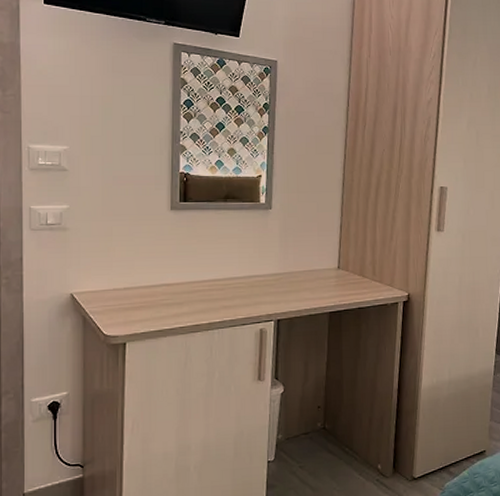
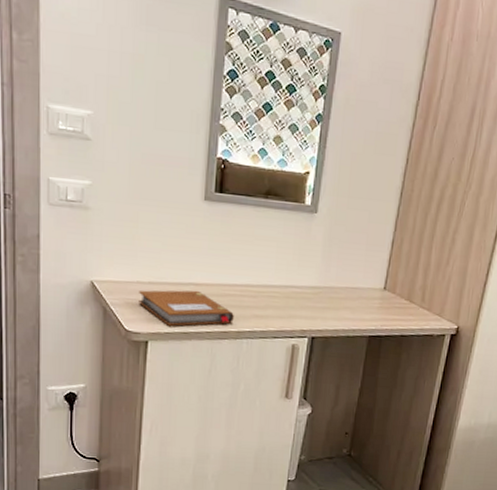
notebook: none [116,290,204,326] -> present [139,290,234,326]

